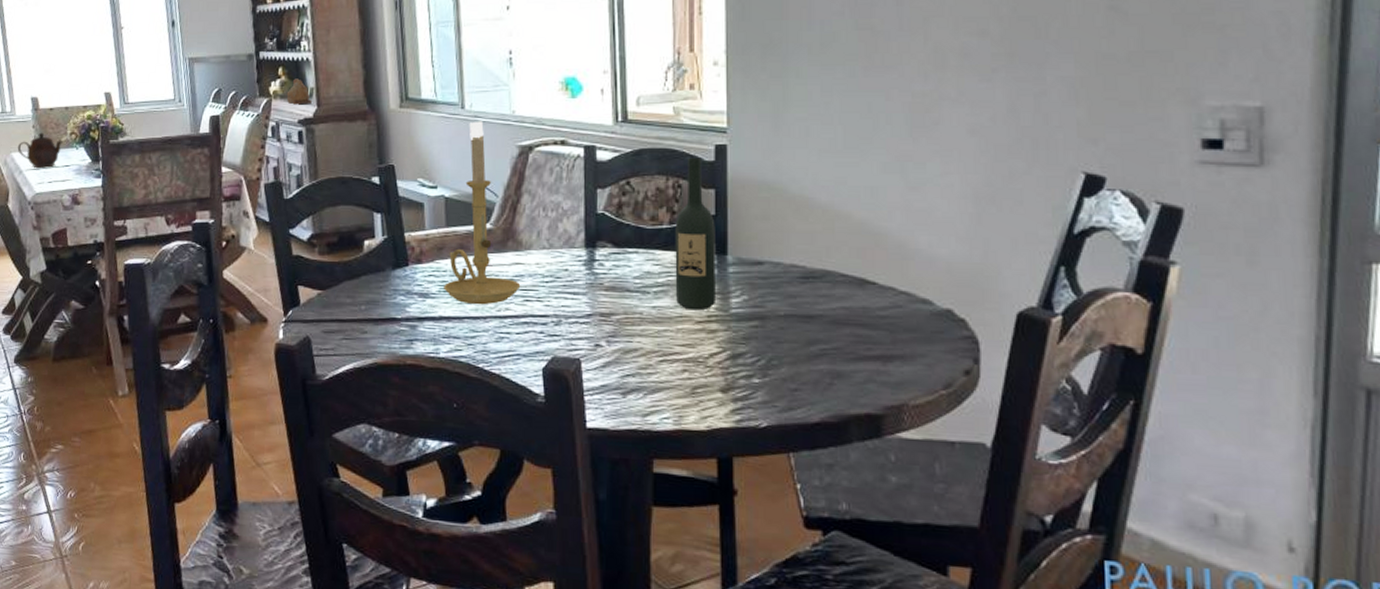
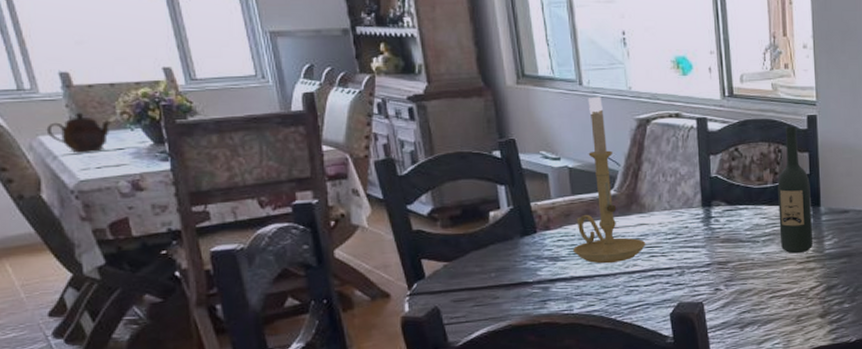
decorative figurine: present [286,78,312,105] -> none [391,55,421,81]

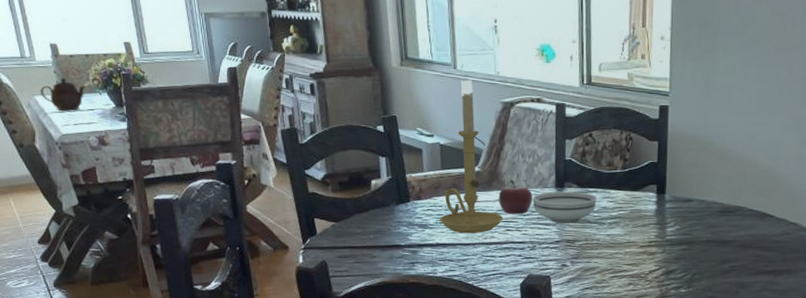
fruit: none [639,202,677,239] -> present [498,180,532,215]
bowl: none [677,210,749,245] -> present [532,191,597,223]
wine bottle: present [777,126,813,254] -> none [625,115,657,238]

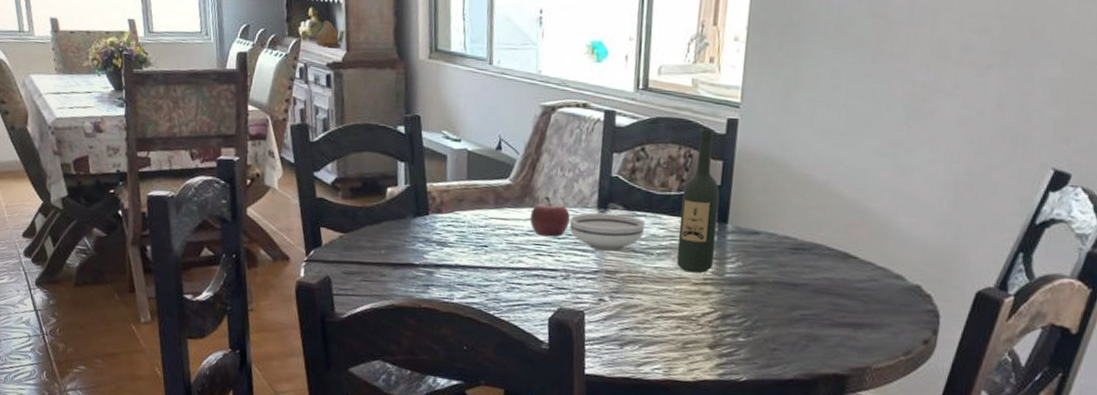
teapot: present [40,77,85,112] -> none [36,55,84,93]
decorative figurine: none [298,36,322,60] -> present [316,20,341,48]
candle holder: present [440,80,503,234] -> none [461,78,535,257]
wine bottle: none [625,115,657,238] -> present [677,129,720,273]

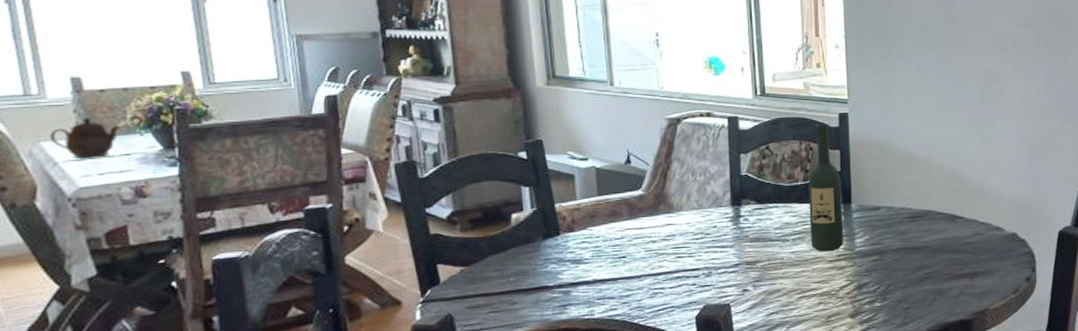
teapot: none [36,55,84,93] -> present [49,117,120,159]
decorative figurine: present [316,20,341,48] -> none [419,57,449,84]
fruit: present [529,196,570,237] -> none [666,201,706,239]
bowl: present [569,212,646,251] -> none [706,208,779,244]

